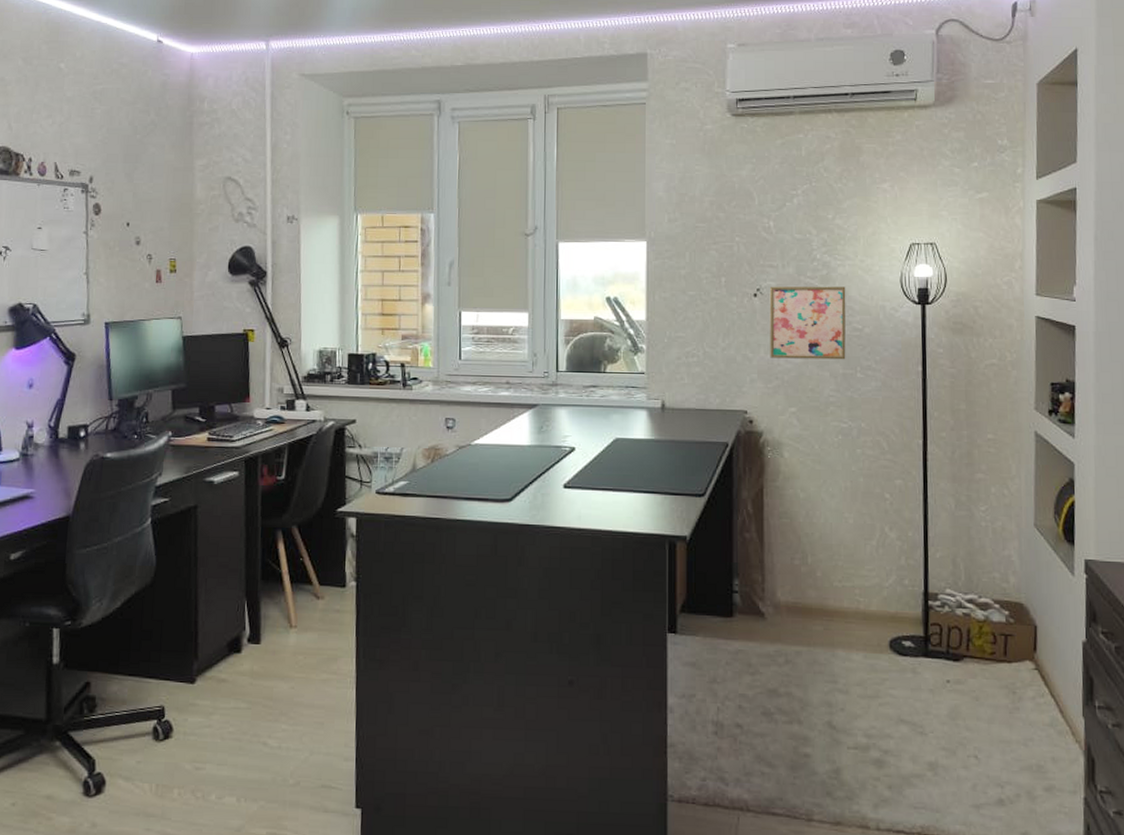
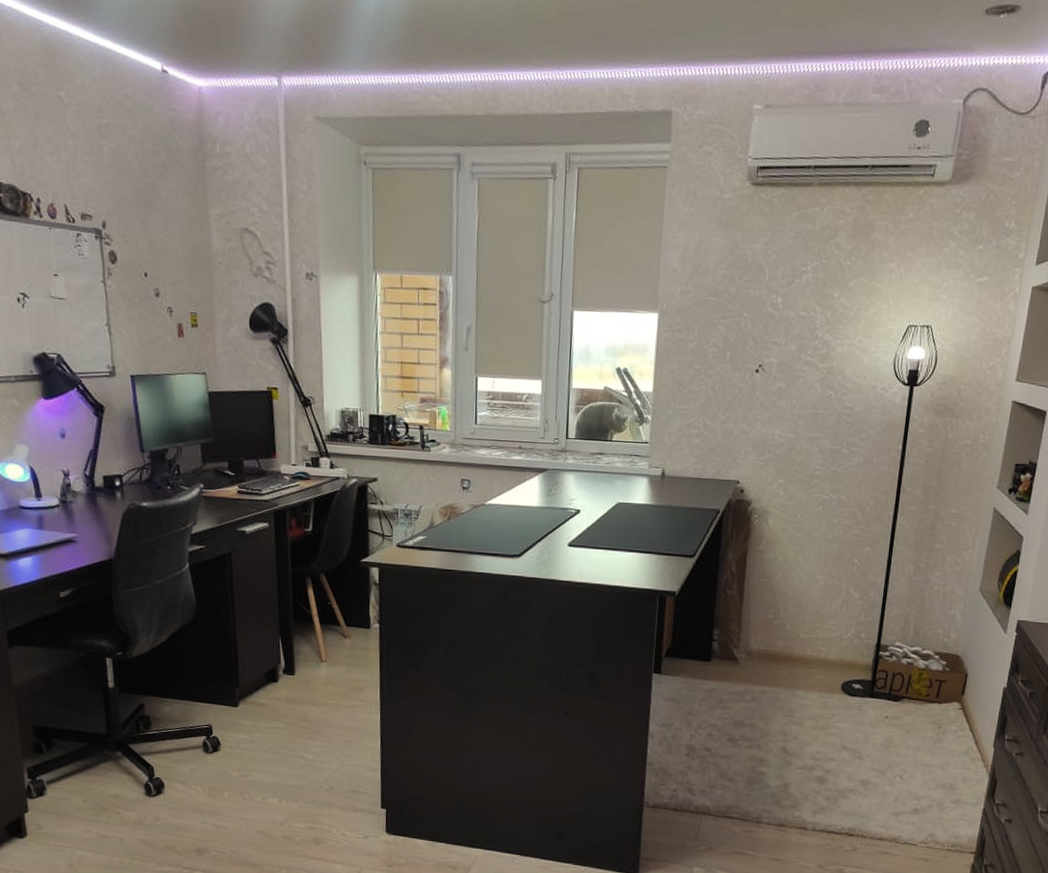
wall art: present [769,286,846,360] -> none [765,363,842,436]

